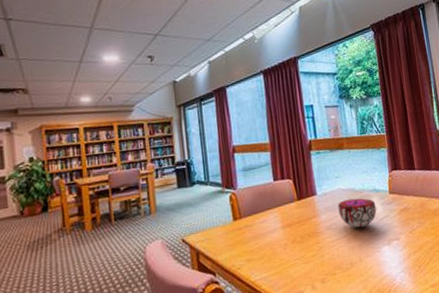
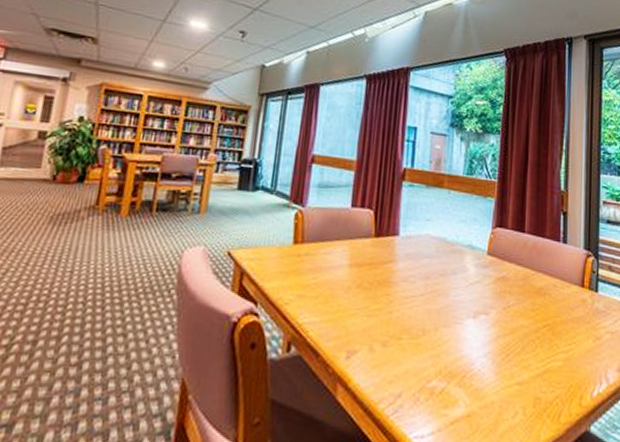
decorative bowl: present [337,198,377,228] -> none [420,249,468,289]

